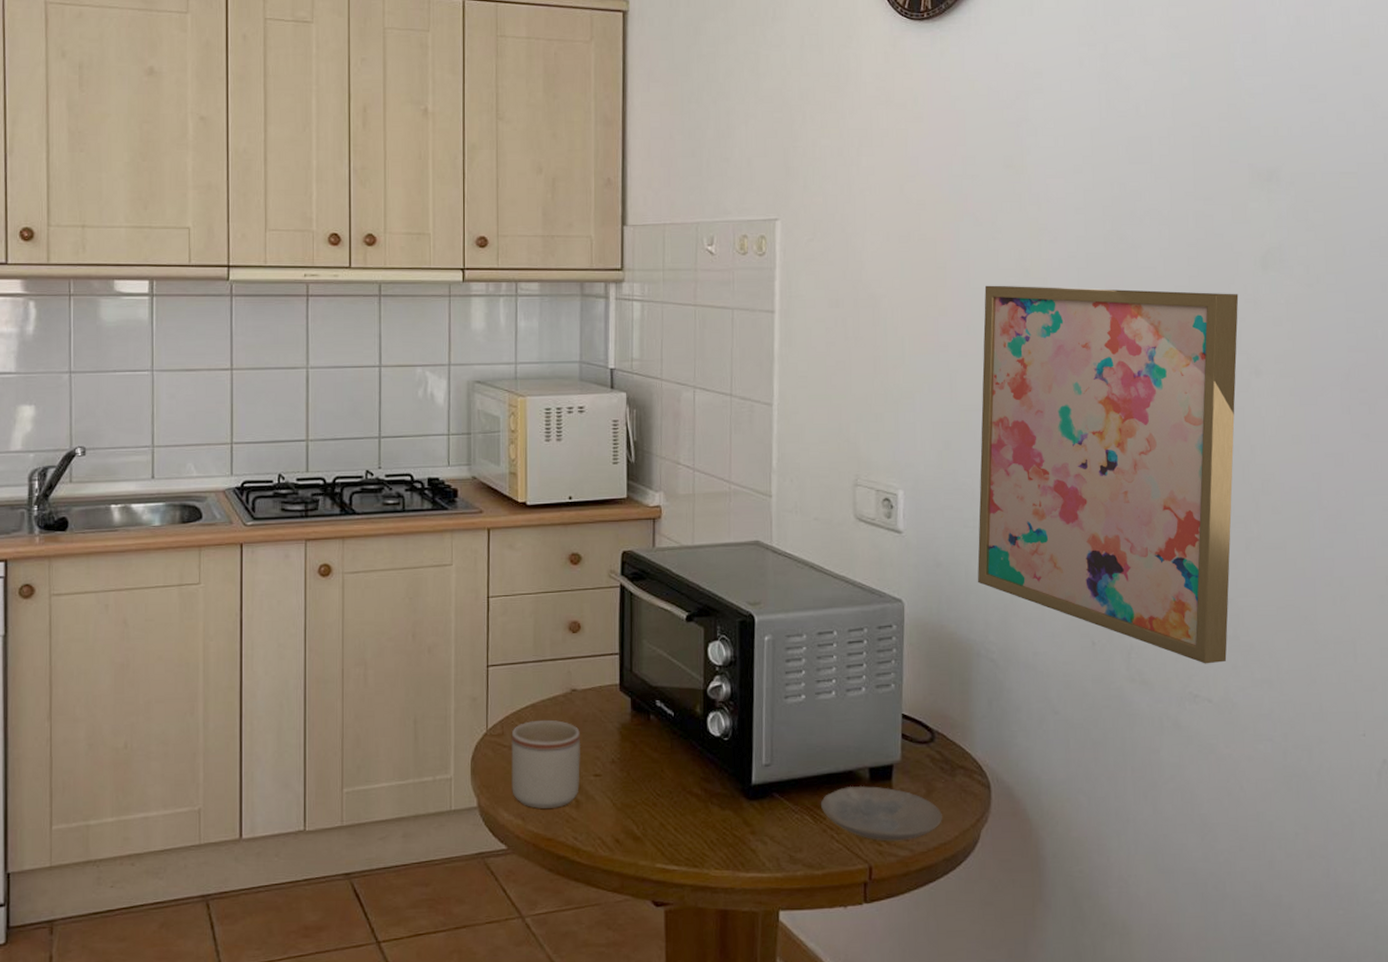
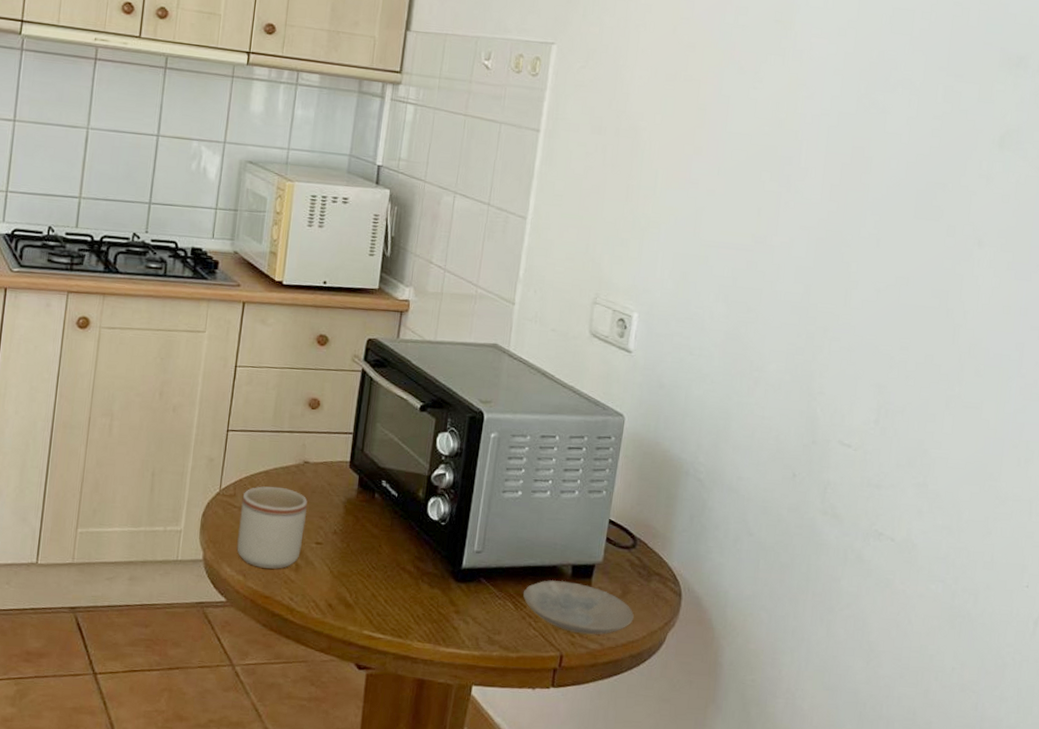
wall art: present [977,285,1239,664] -> none [695,131,974,507]

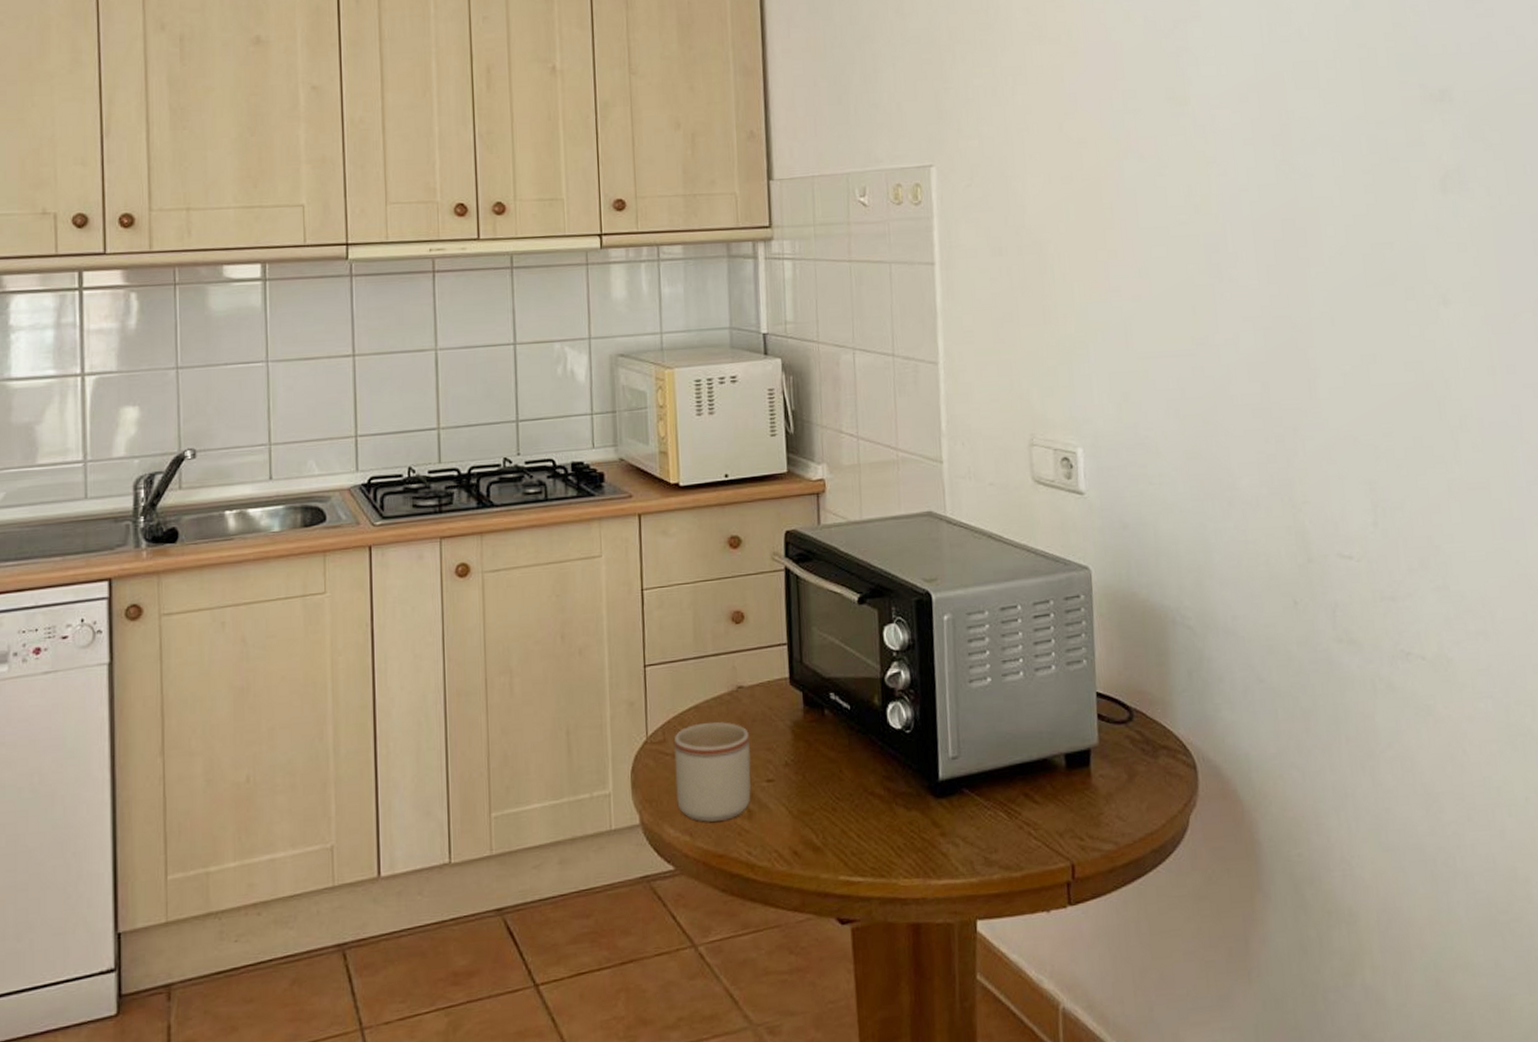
plate: present [523,579,634,635] -> none [1015,774,1147,835]

